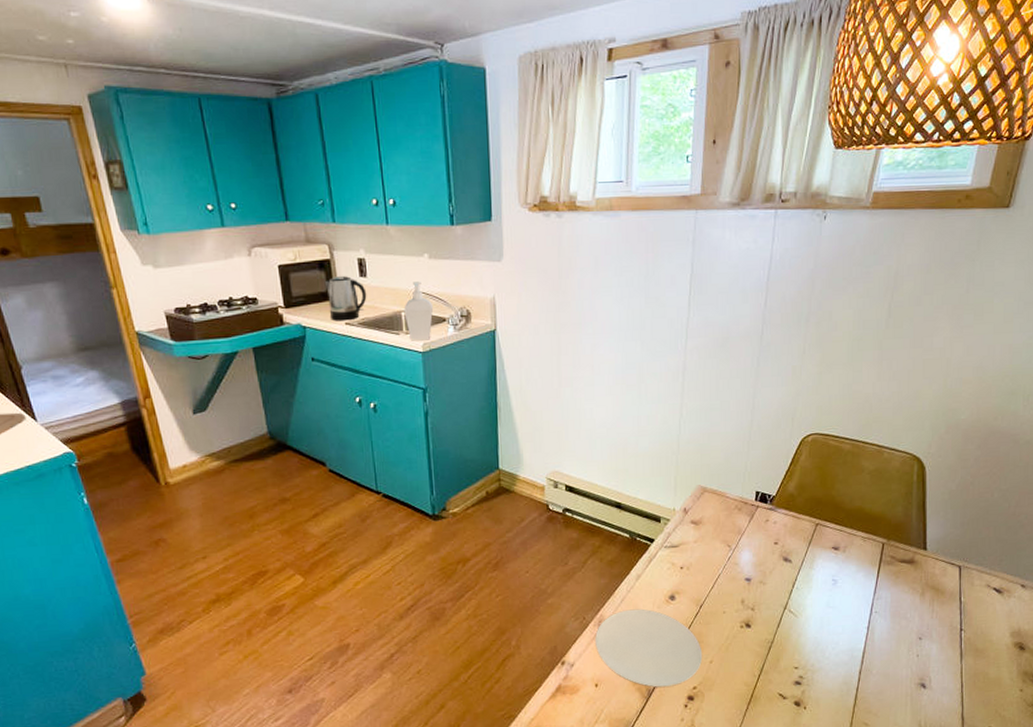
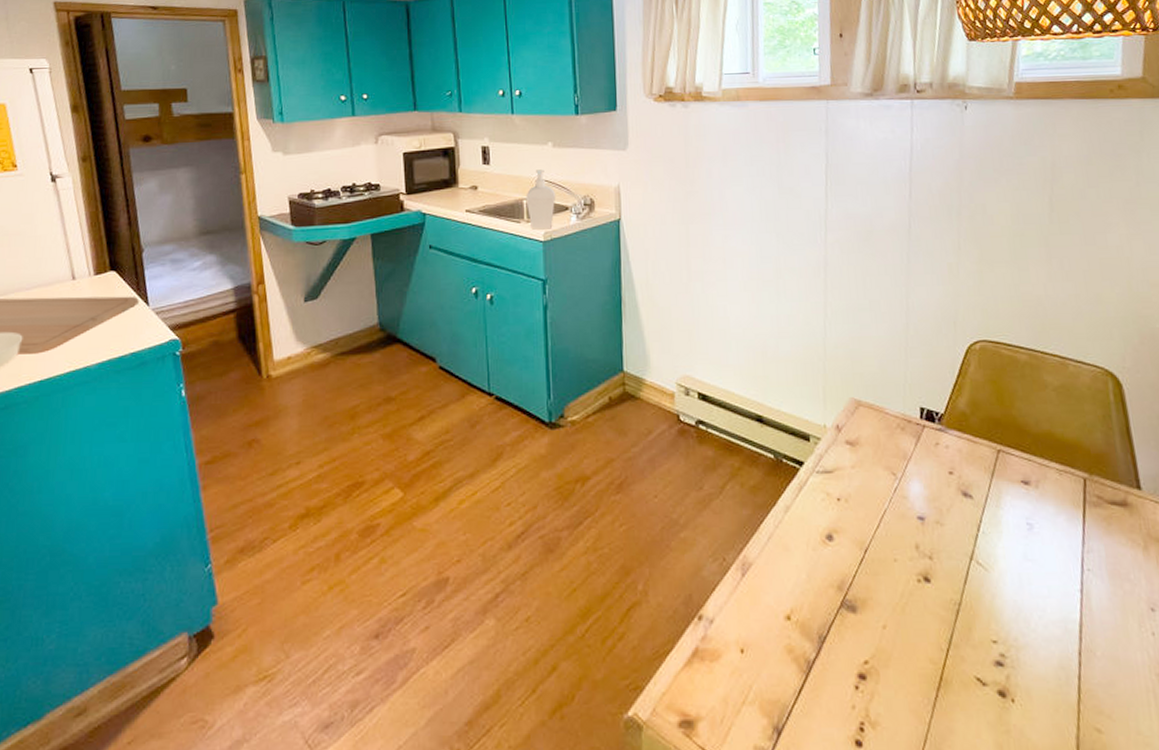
kettle: present [324,275,367,321] -> none [447,162,489,208]
plate: present [595,609,703,688] -> none [738,550,874,660]

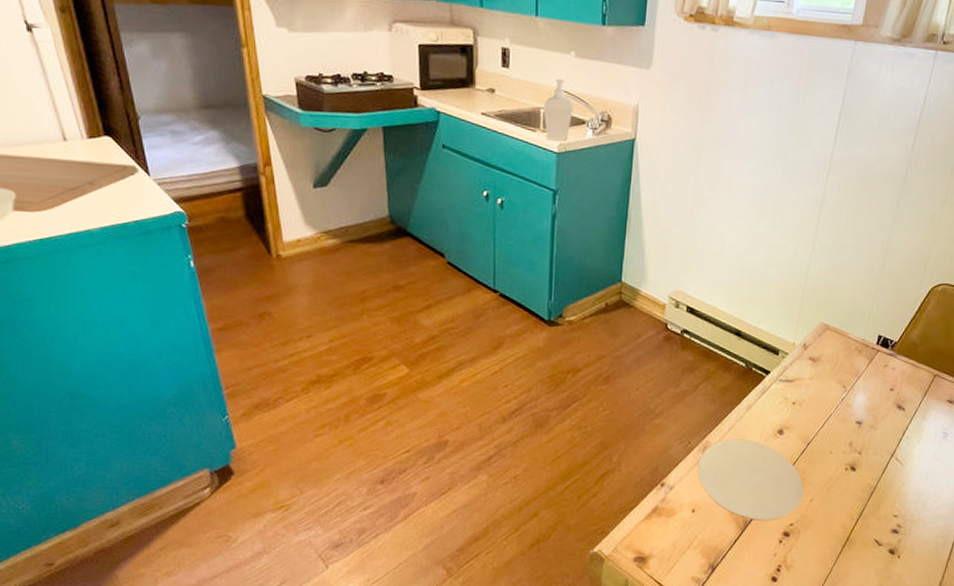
plate: none [738,550,874,660] -> present [697,439,804,521]

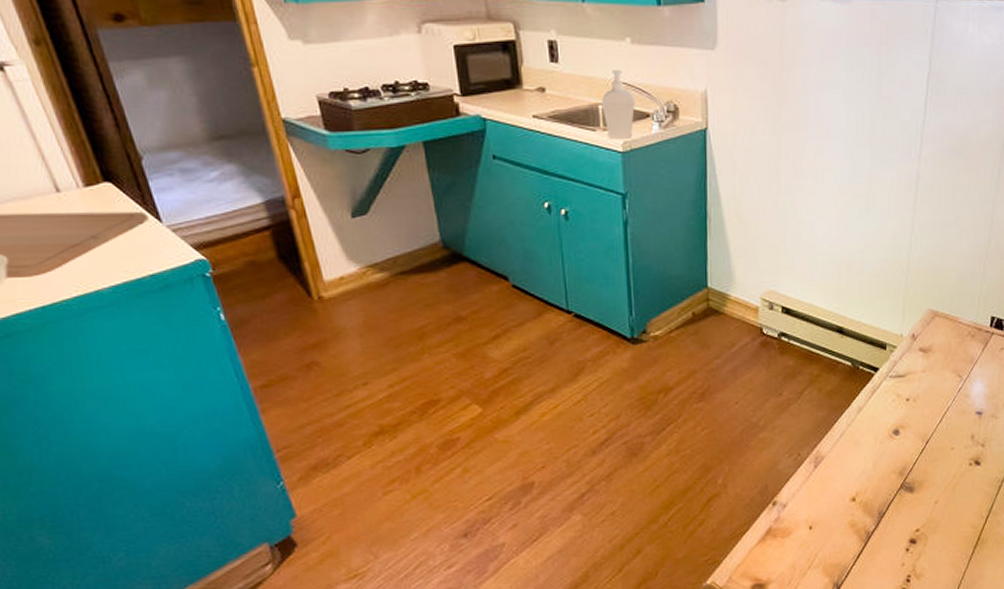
plate: present [697,439,804,521] -> none [811,444,927,531]

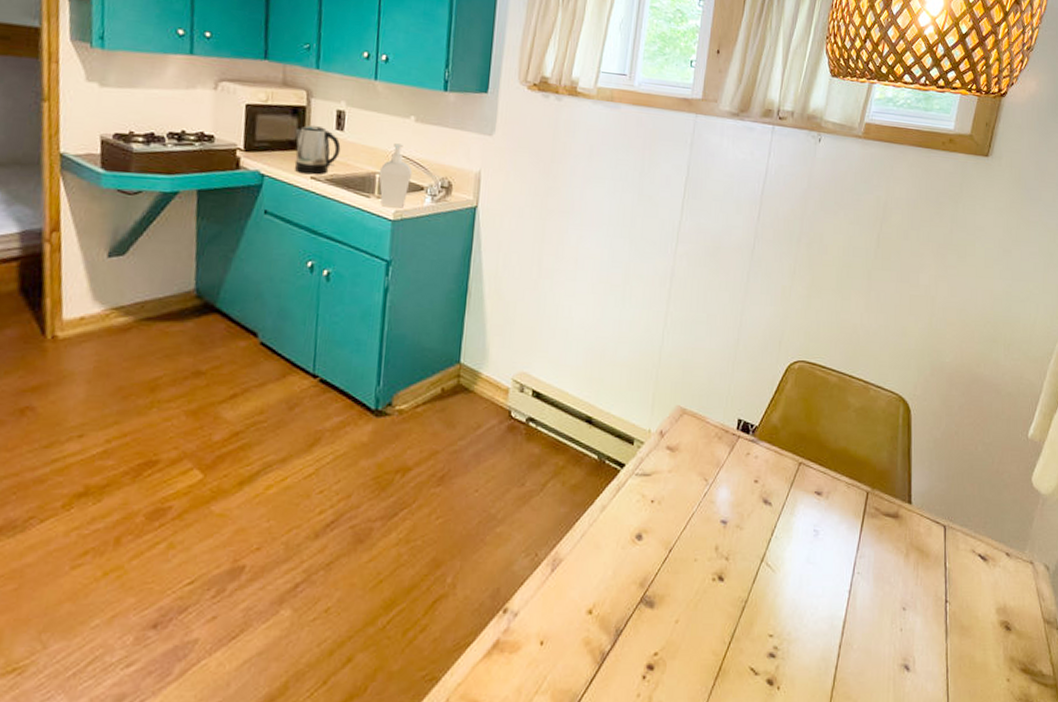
kettle: none [508,59,559,113] -> present [294,124,341,175]

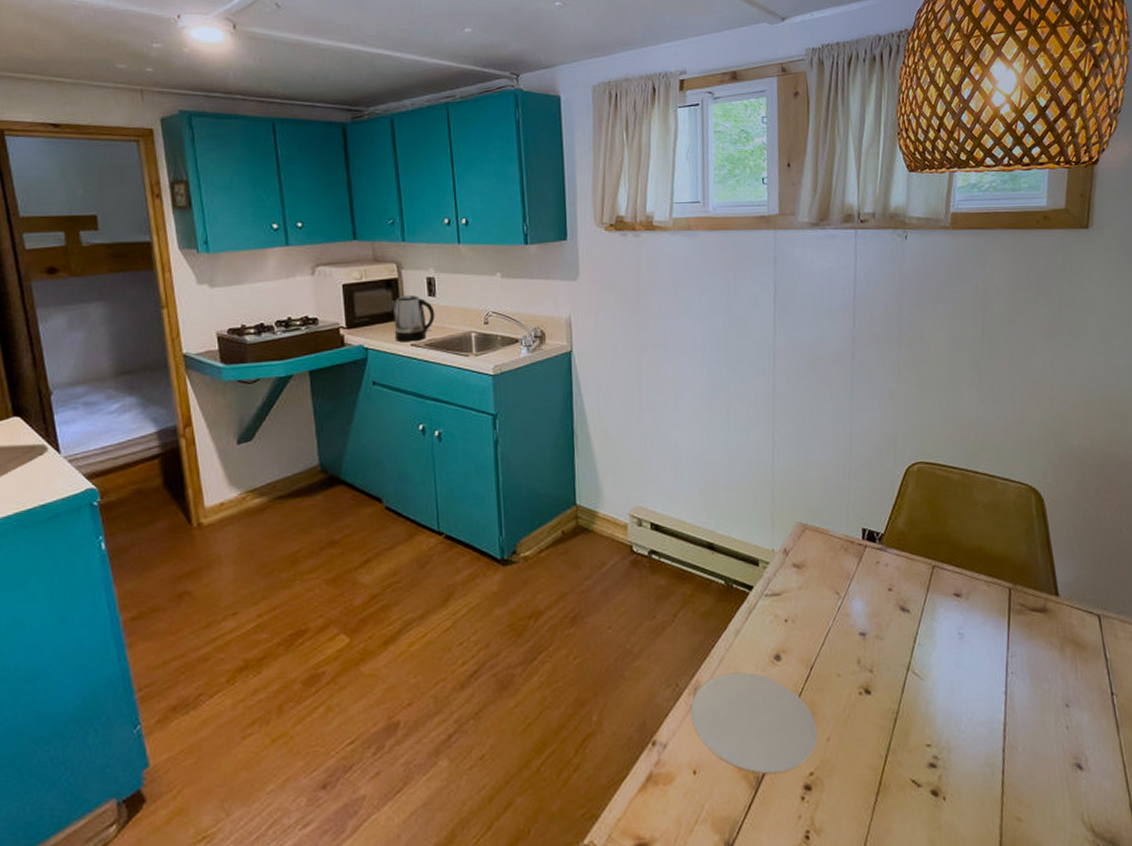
soap bottle: present [378,143,413,209] -> none [474,301,506,364]
plate: none [546,548,668,652] -> present [691,672,818,775]

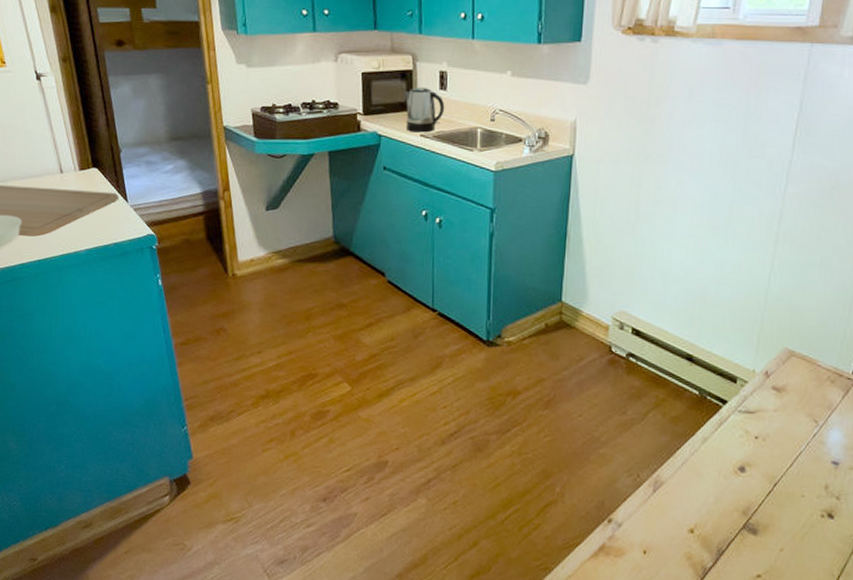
plate: present [691,672,818,775] -> none [648,474,773,570]

